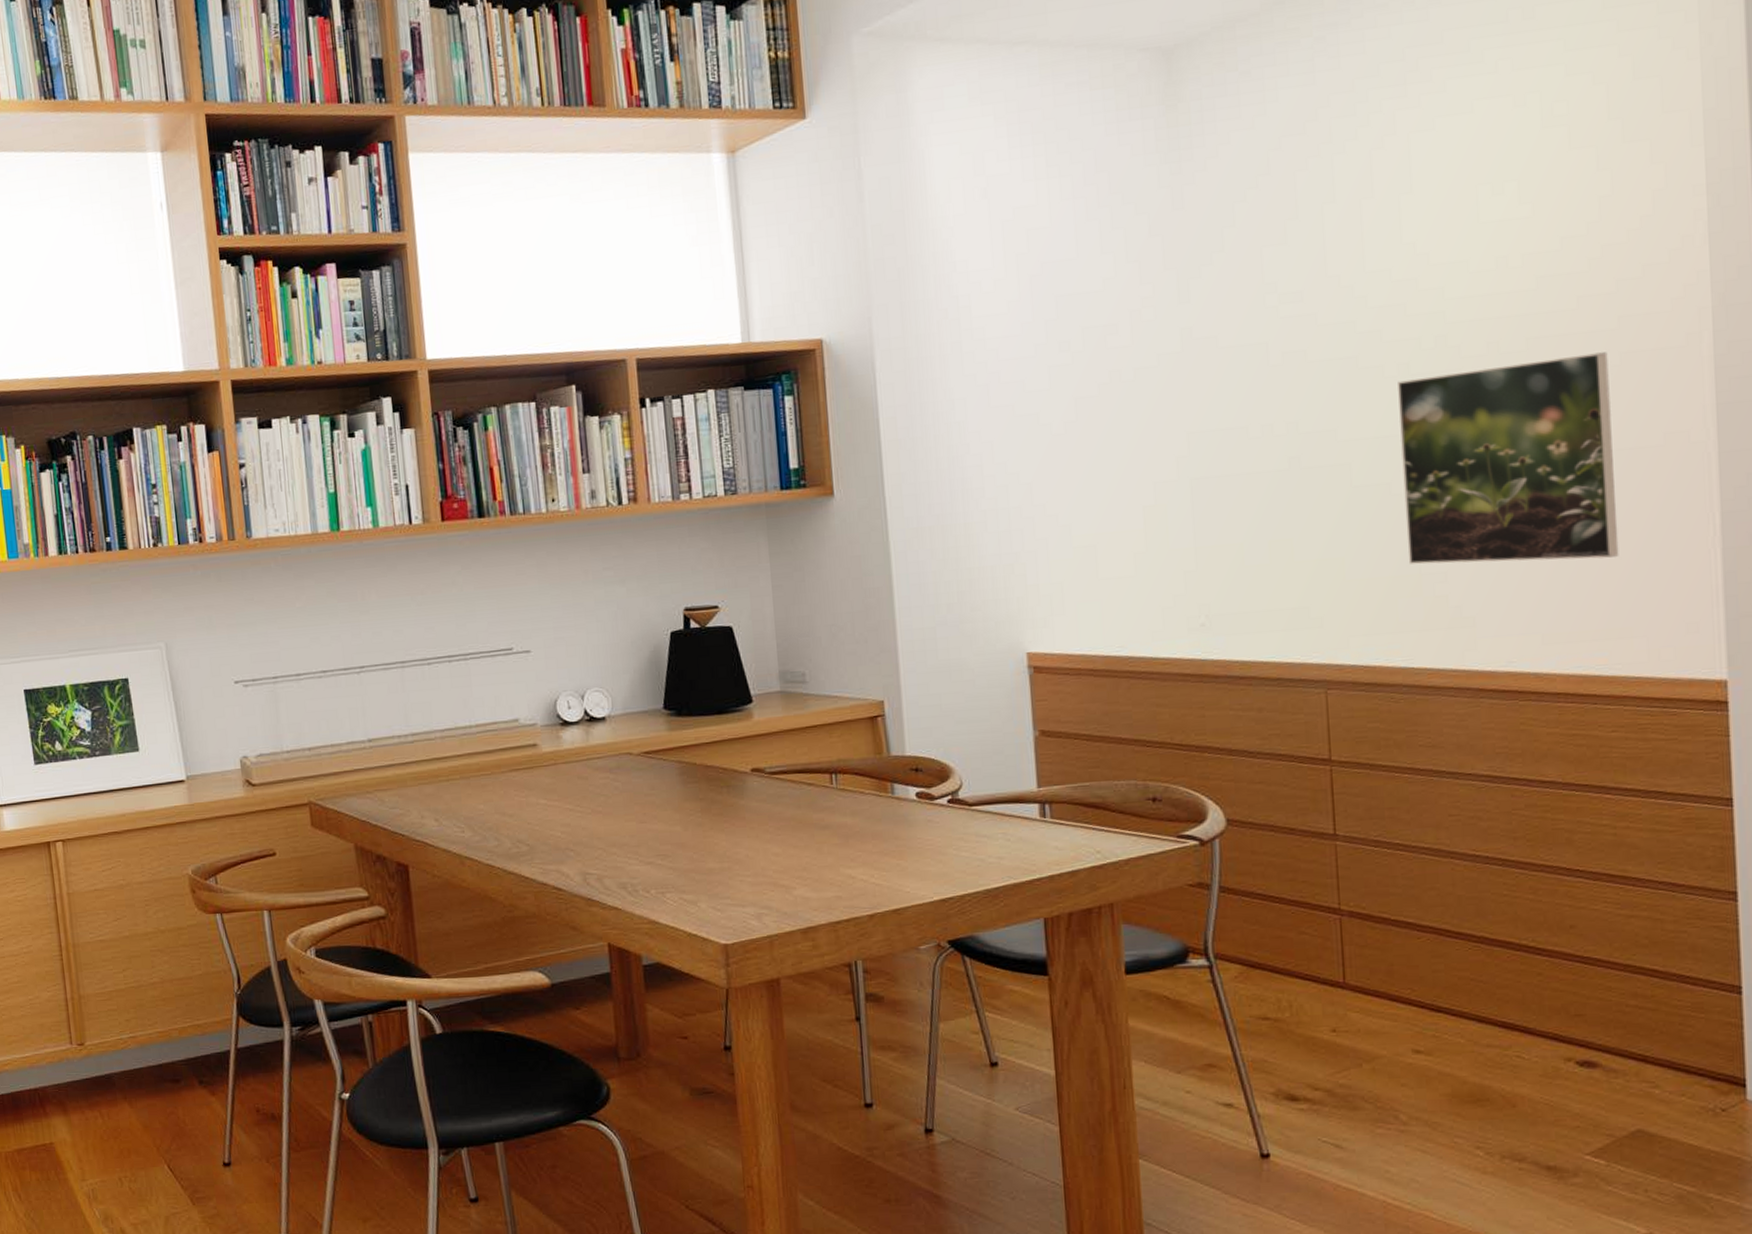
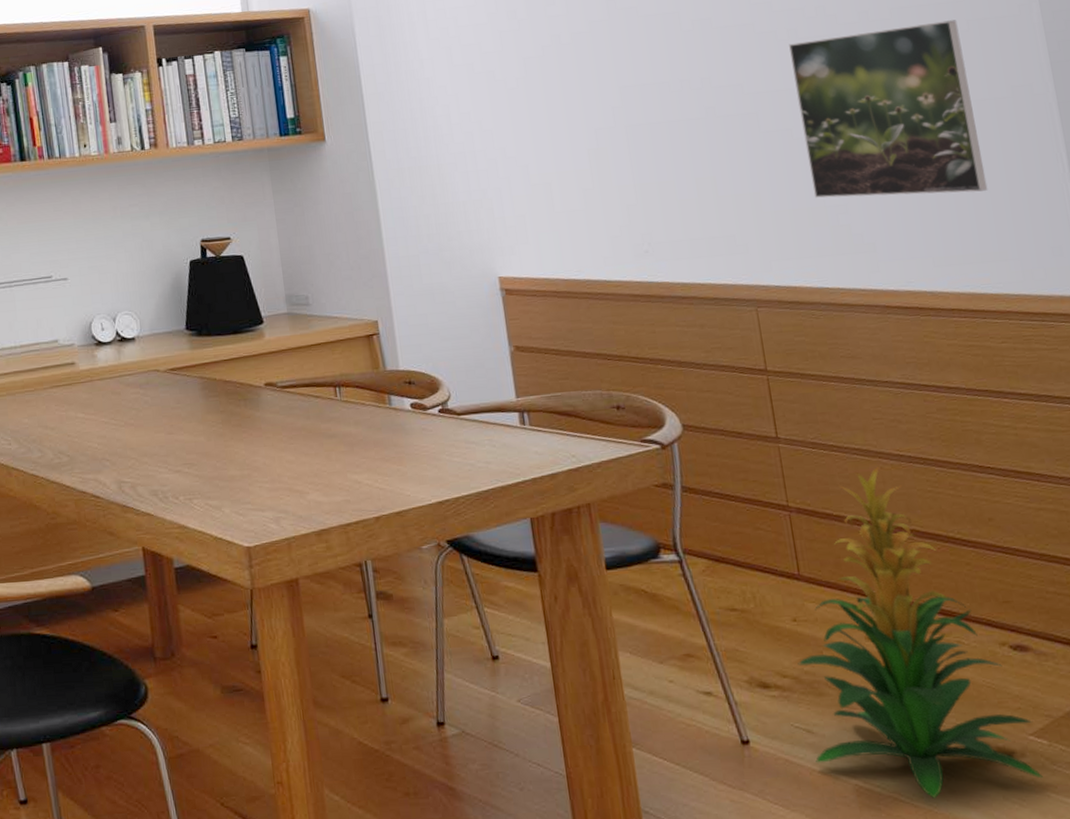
indoor plant: none [1332,867,1595,1217] -> present [798,466,1043,798]

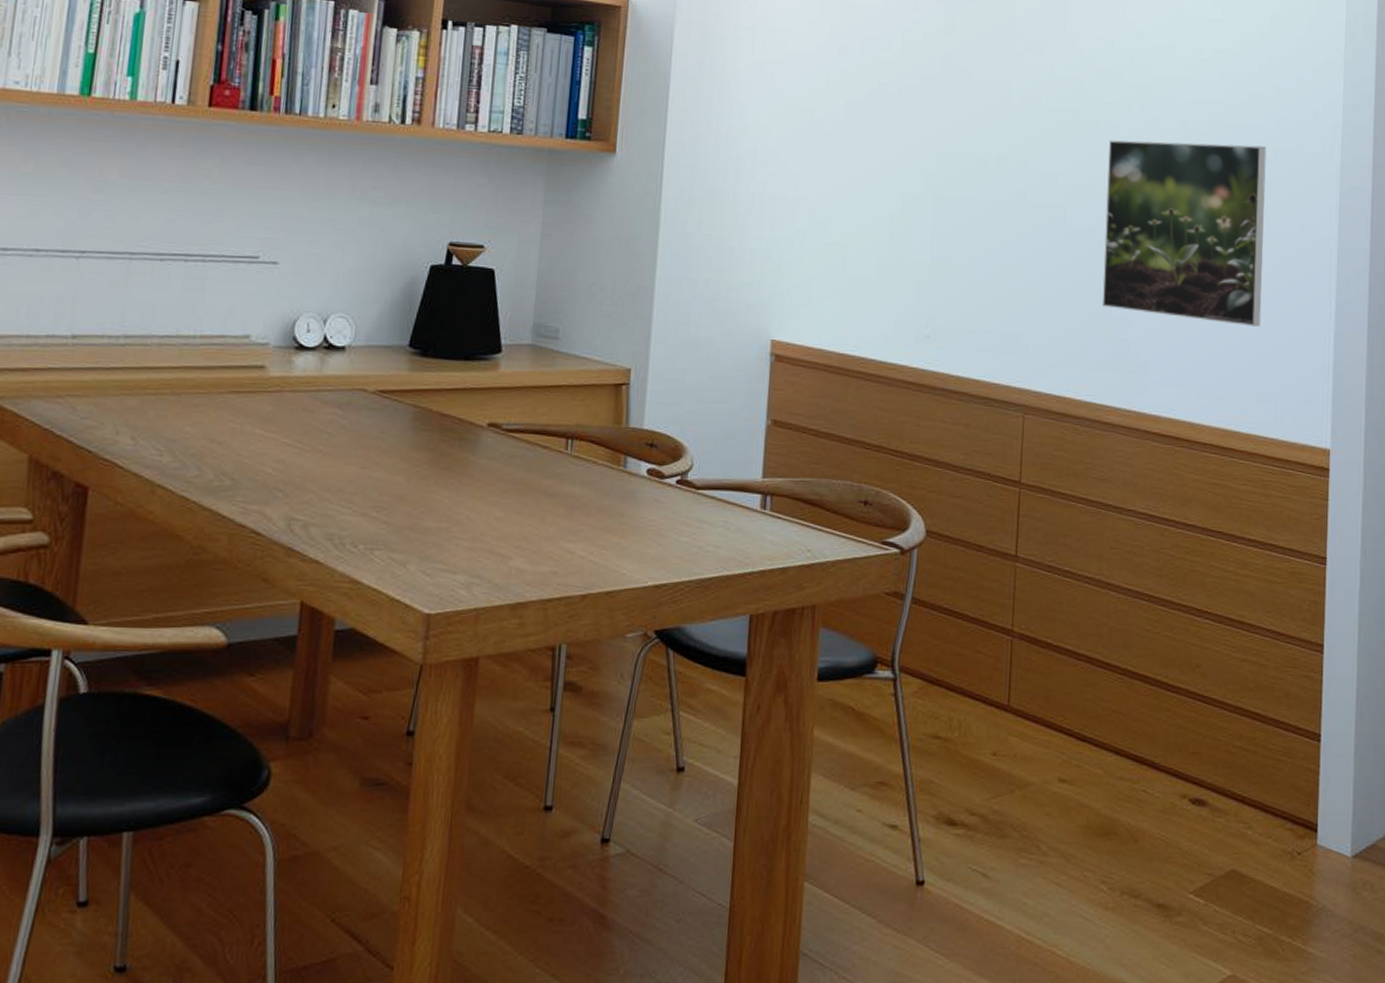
indoor plant: present [798,466,1043,798] -> none [985,598,1195,954]

